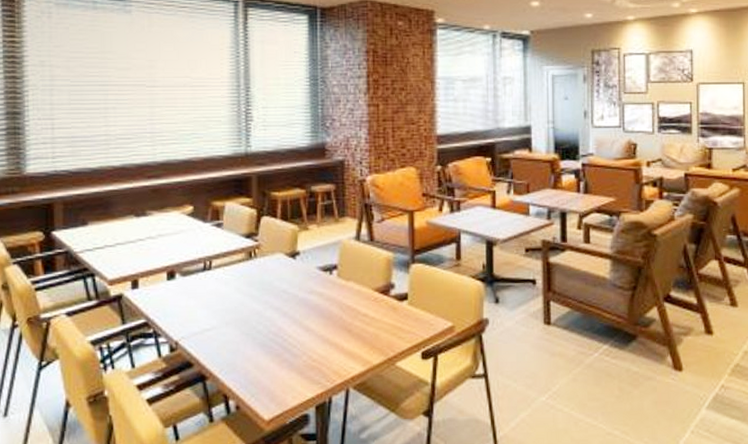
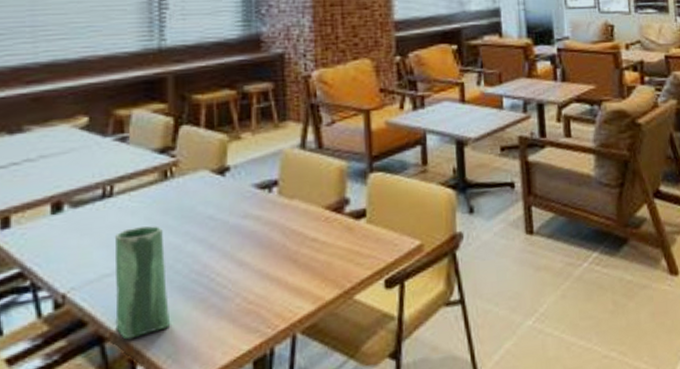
vase: none [213,295,254,380] -> present [115,226,171,340]

